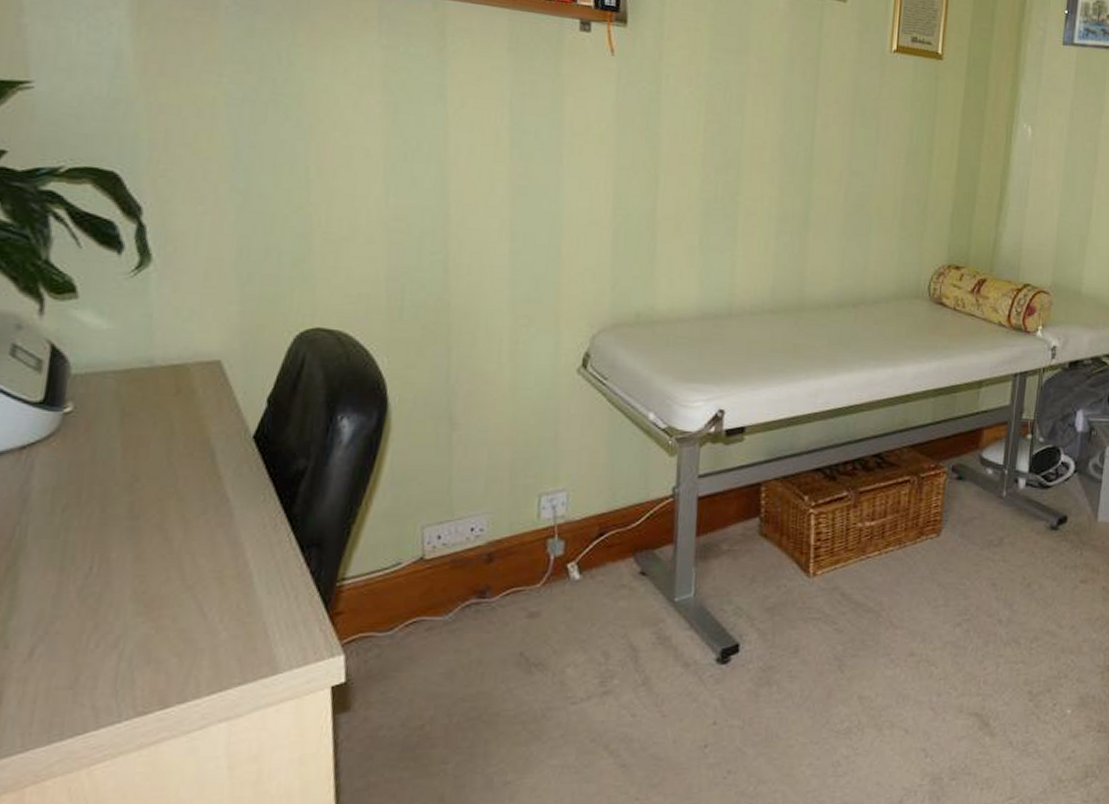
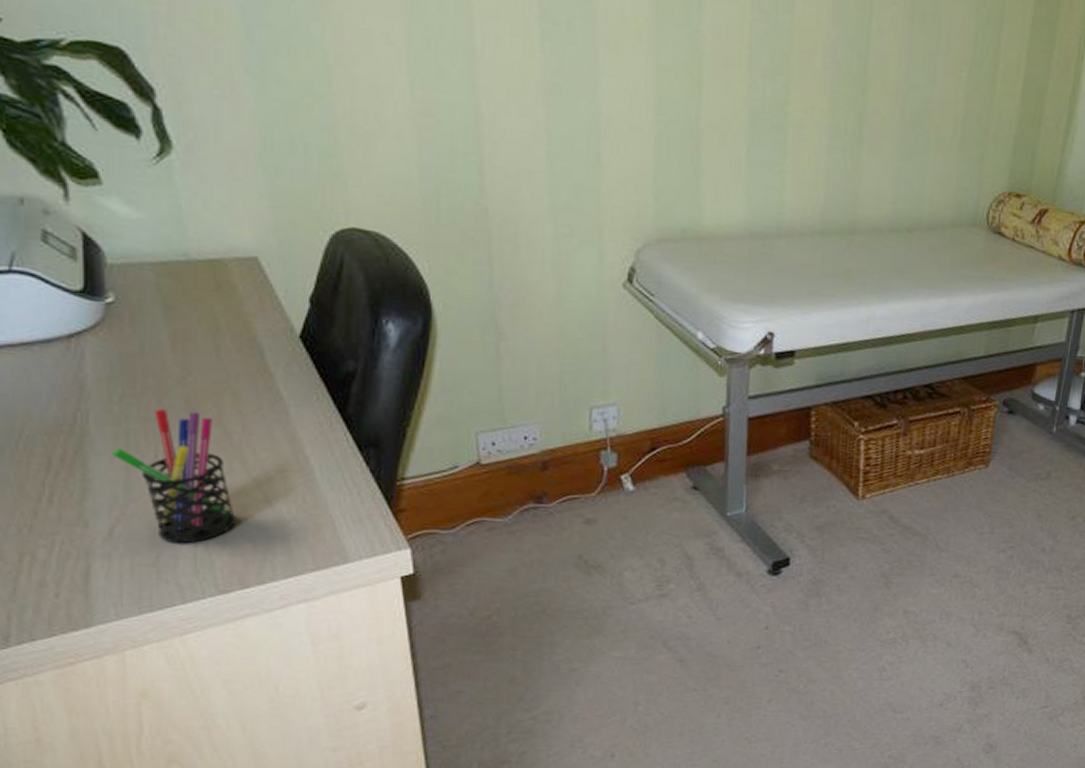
pen holder: none [46,518,167,662] -> present [112,409,237,544]

